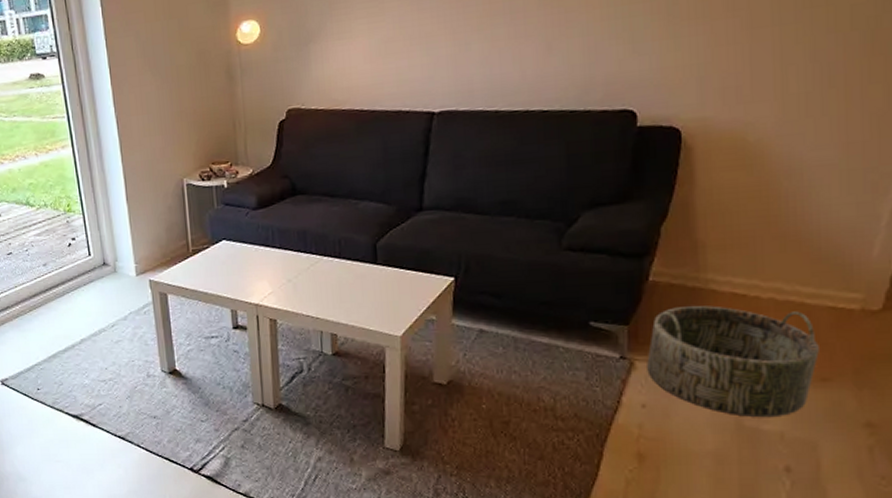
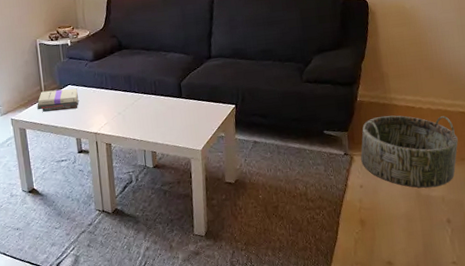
books: none [182,245,236,273] -> present [37,88,79,112]

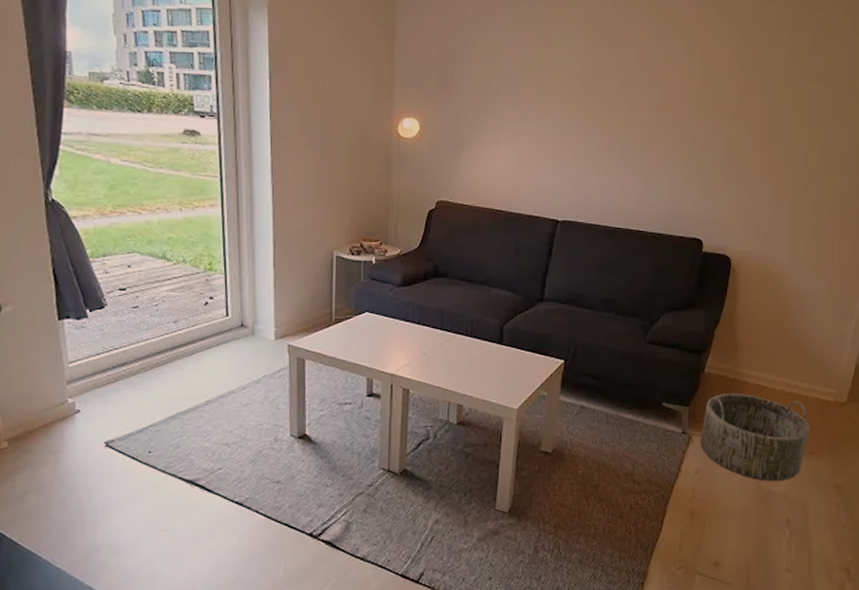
books: present [37,88,79,112] -> none [323,316,376,342]

